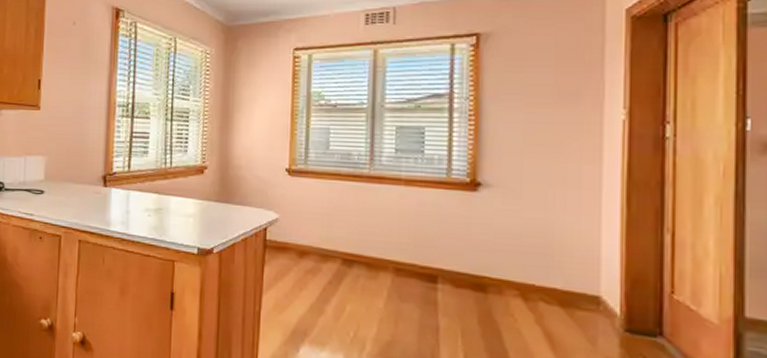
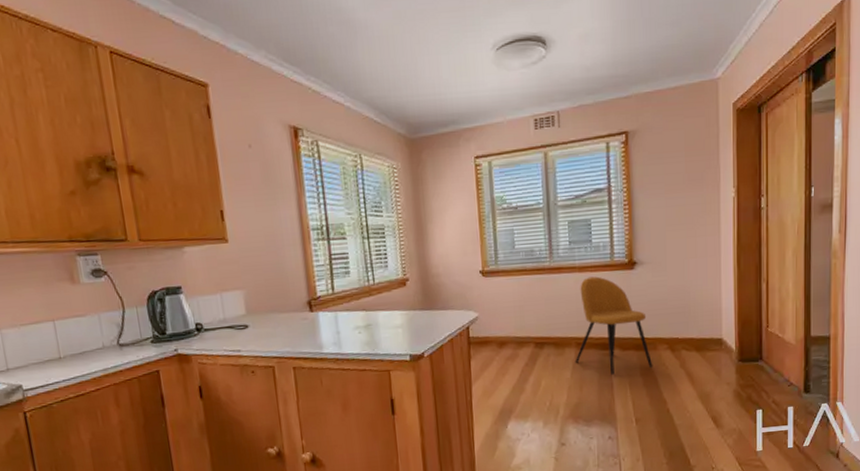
chair: none [390,192,497,316] -> present [575,276,653,375]

